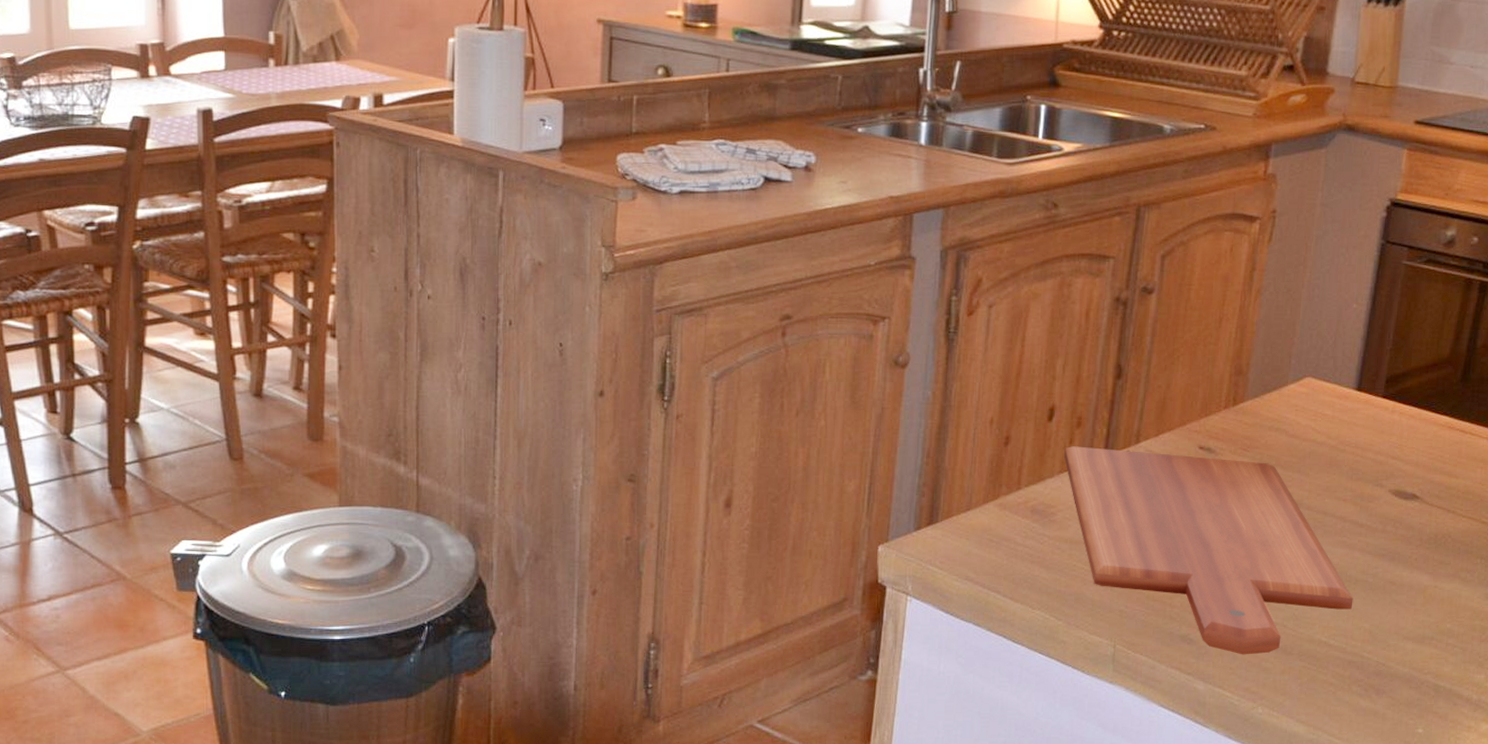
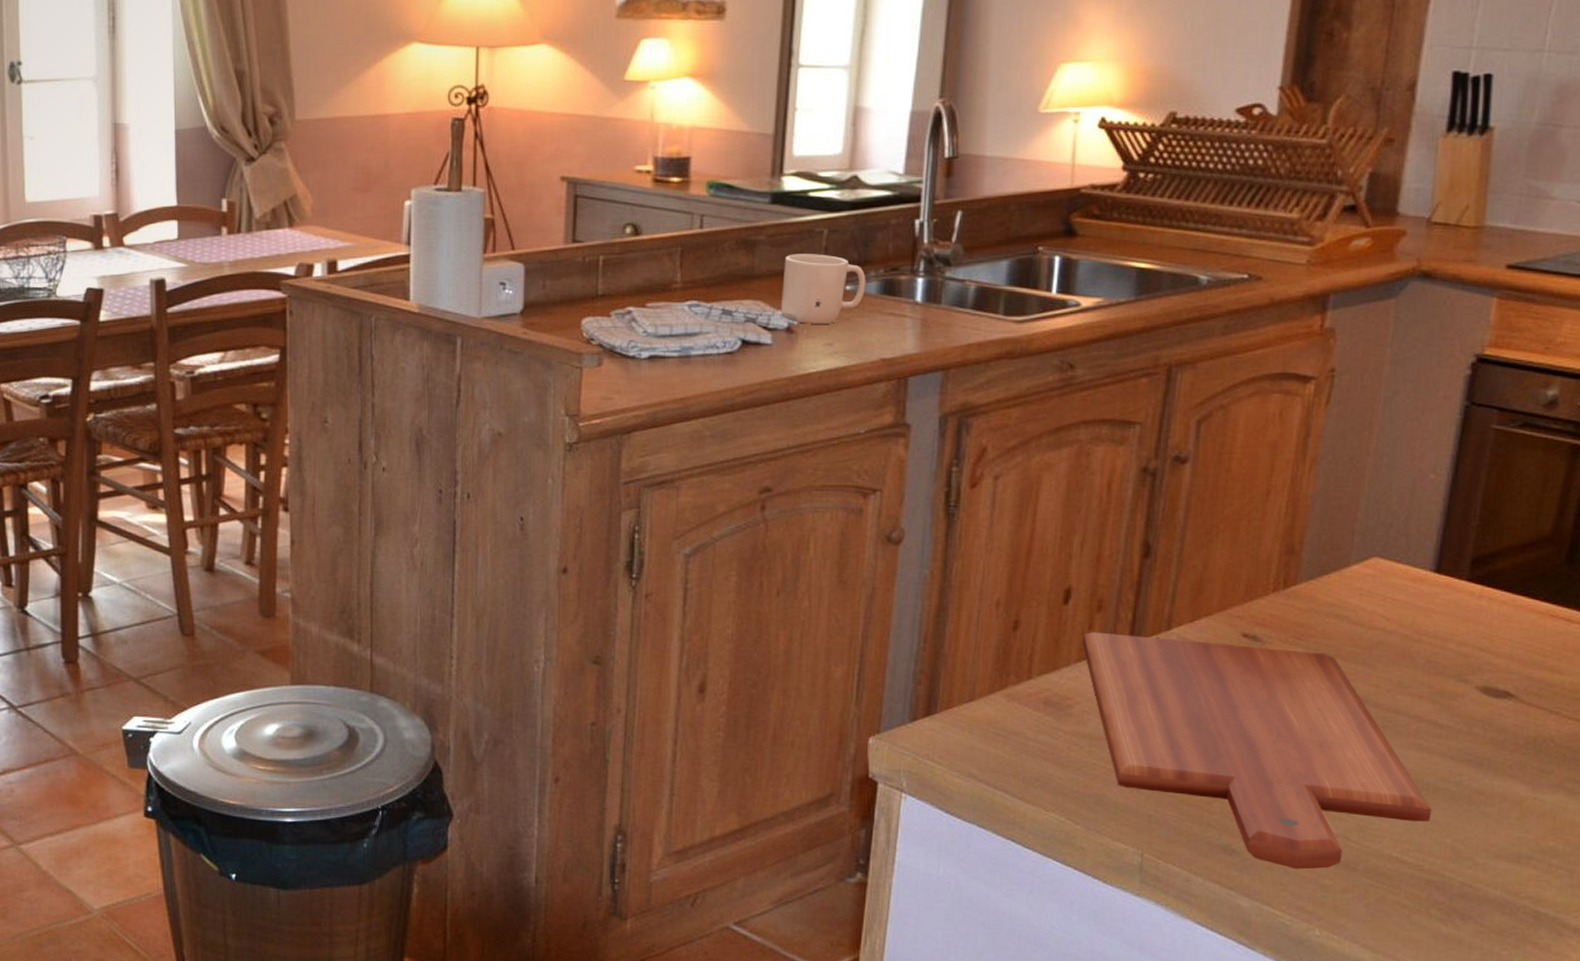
mug: none [800,97,876,163] -> present [781,254,866,324]

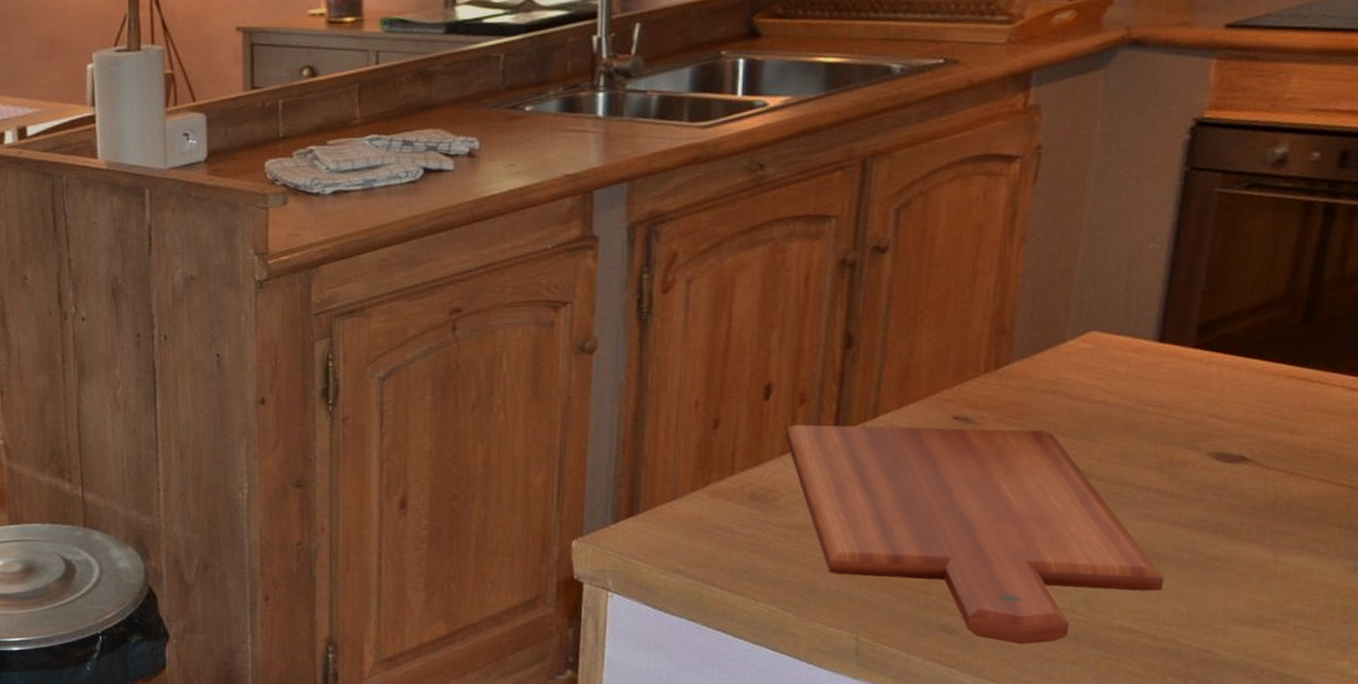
mug: present [781,254,866,324] -> none [461,78,546,148]

